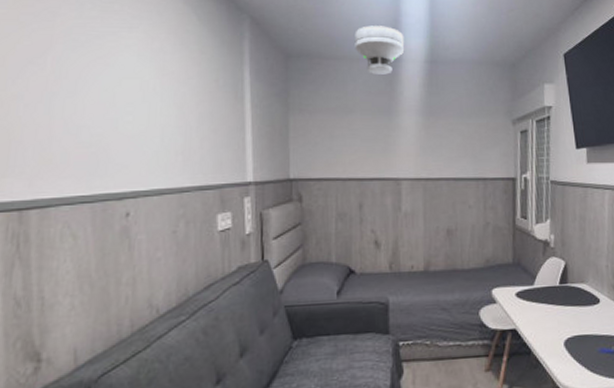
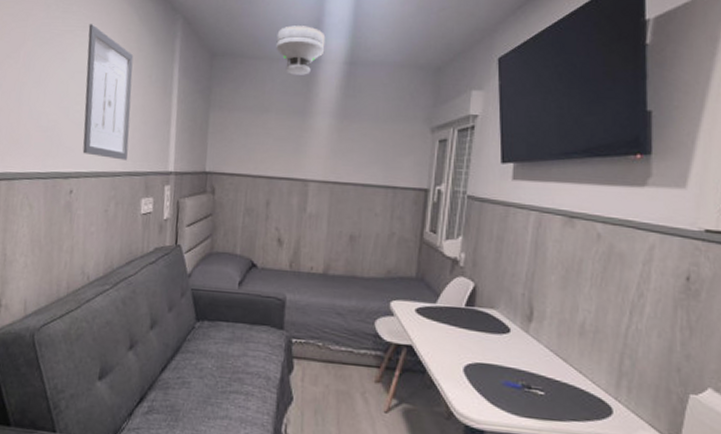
wall art: none [136,24,197,174] -> present [82,24,134,160]

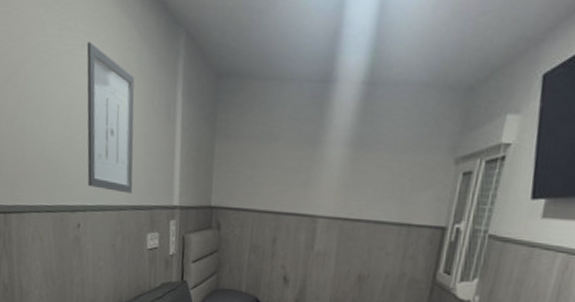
smoke detector: present [276,25,326,75] -> none [287,39,343,98]

